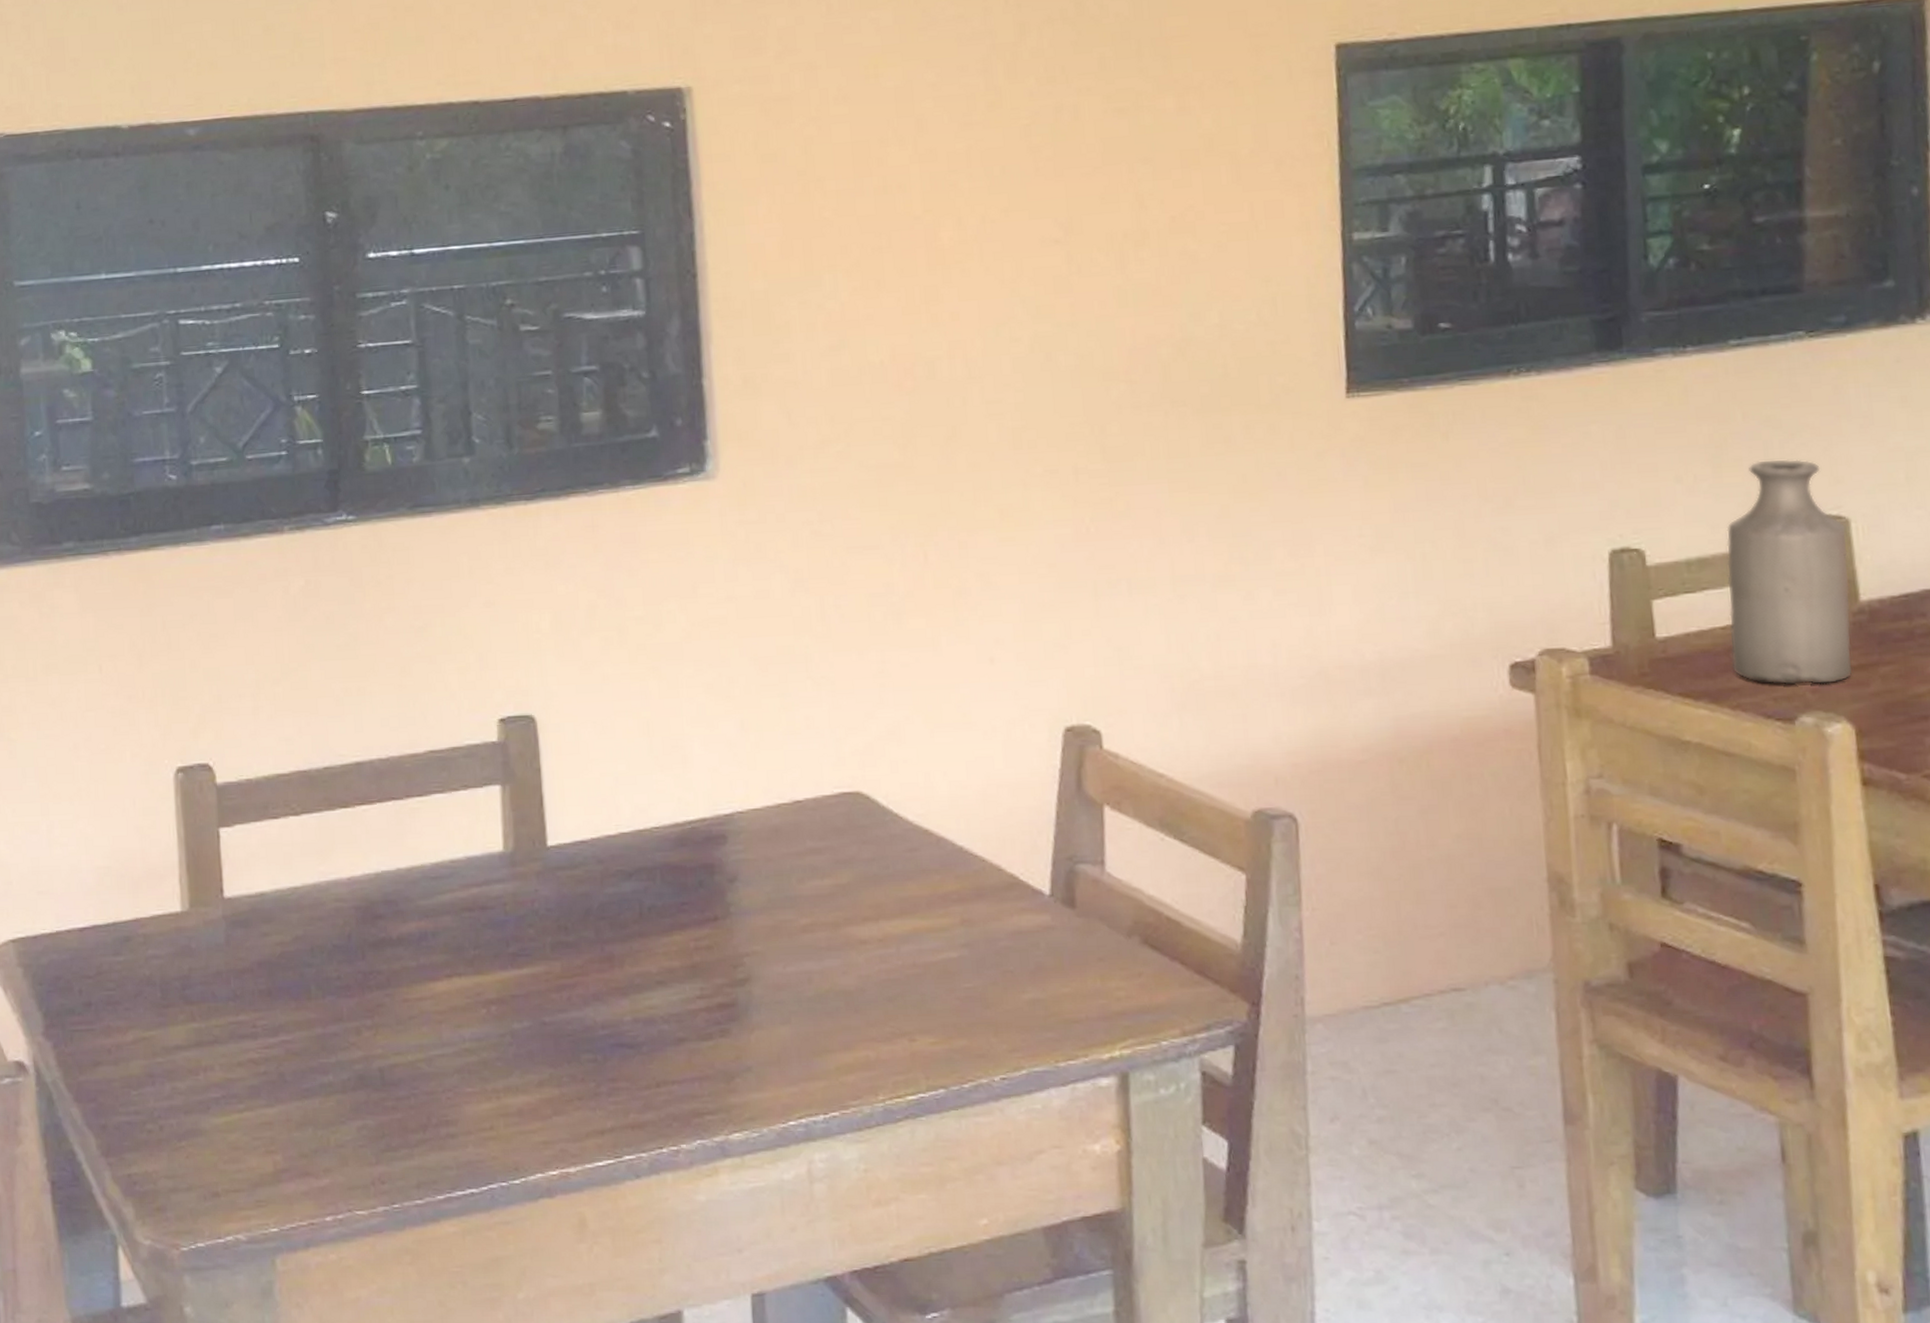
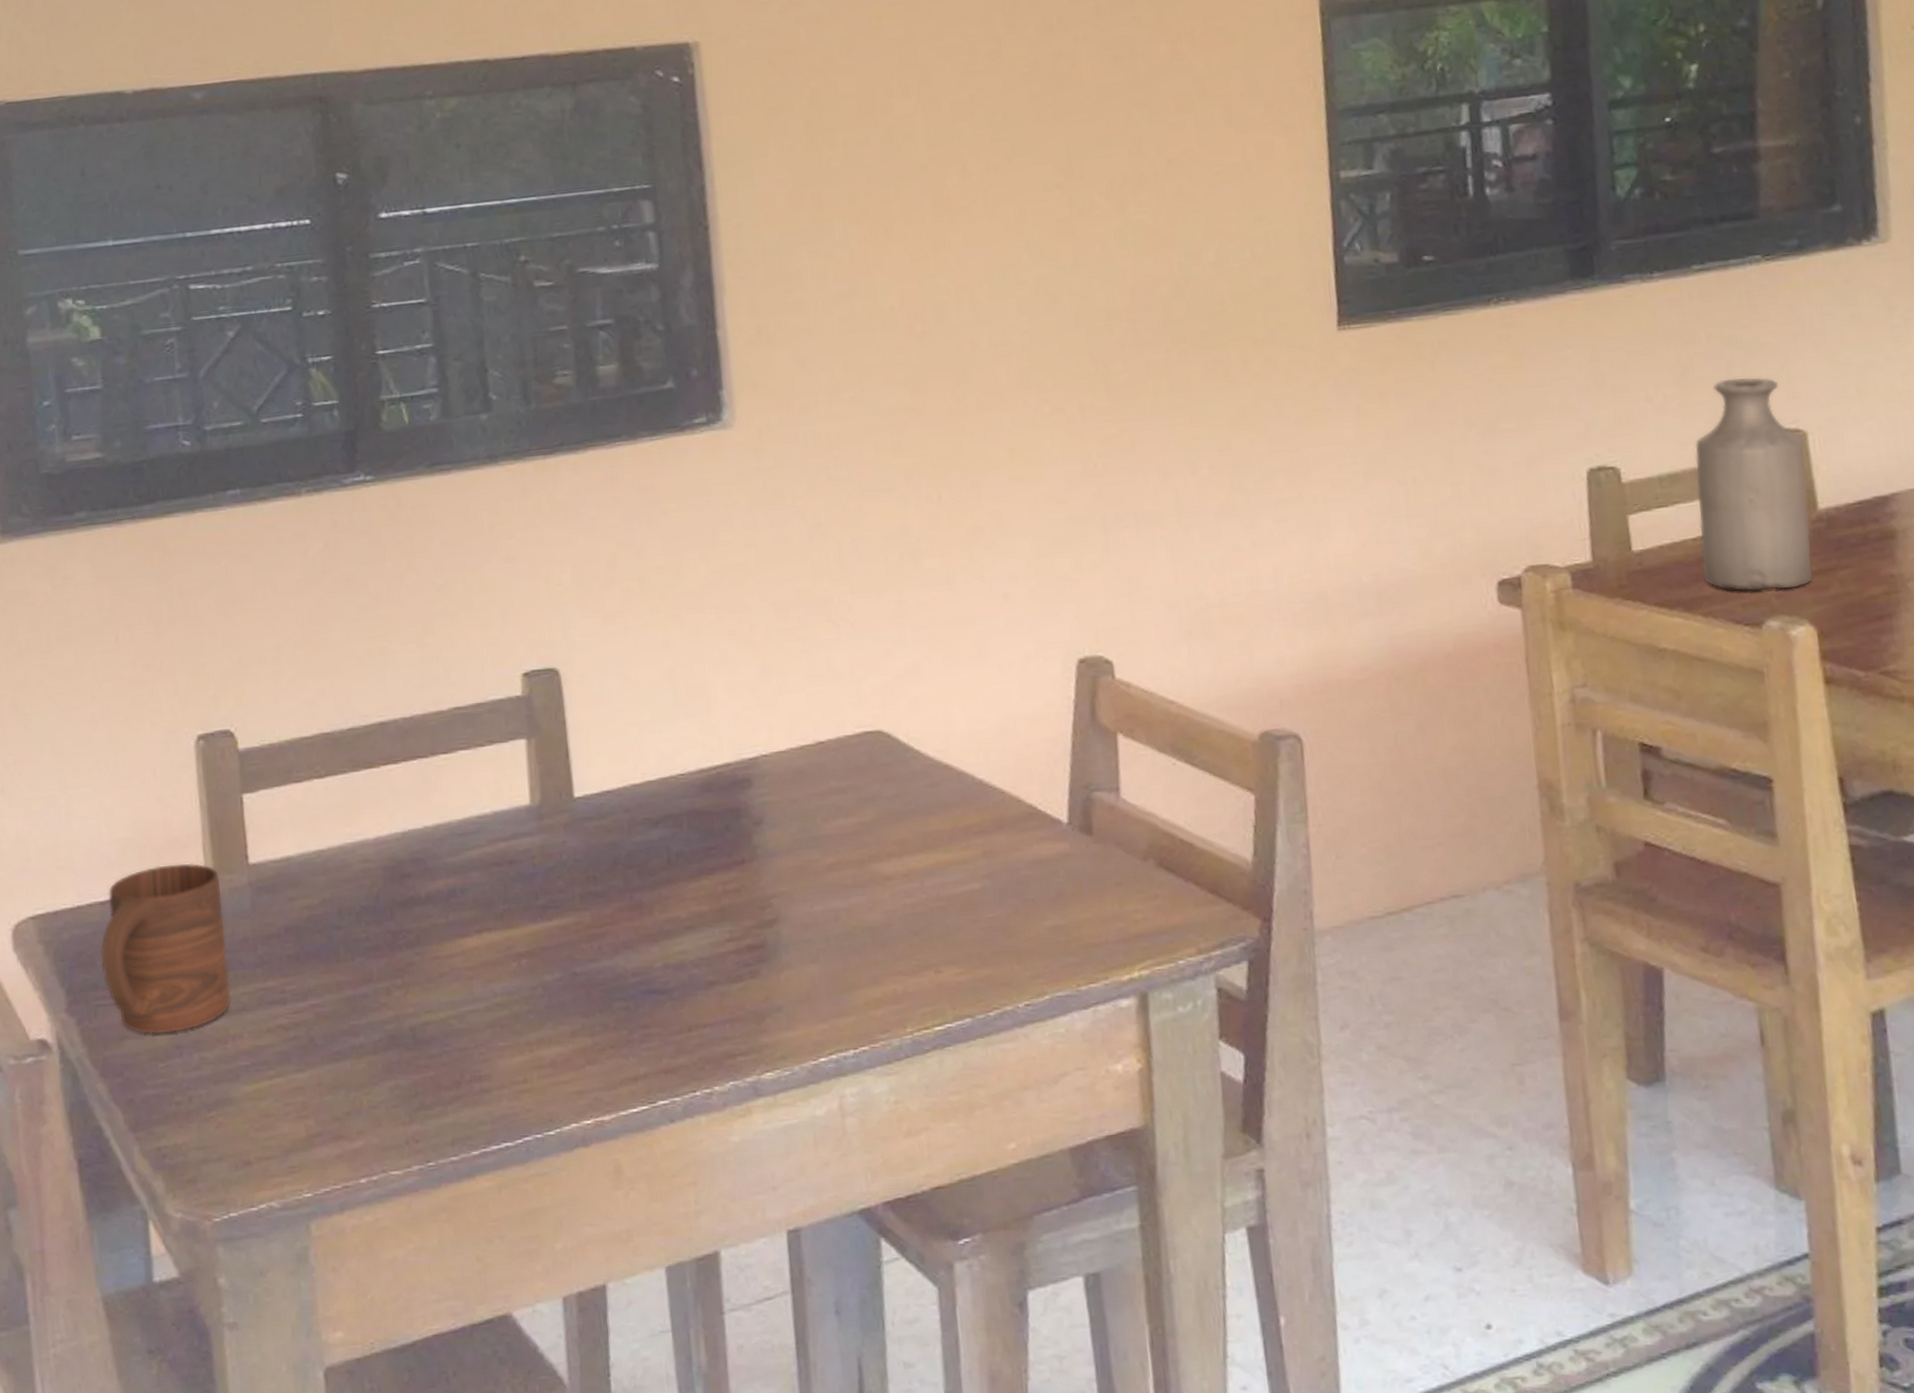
cup: none [78,894,204,1062] -> present [100,863,231,1035]

